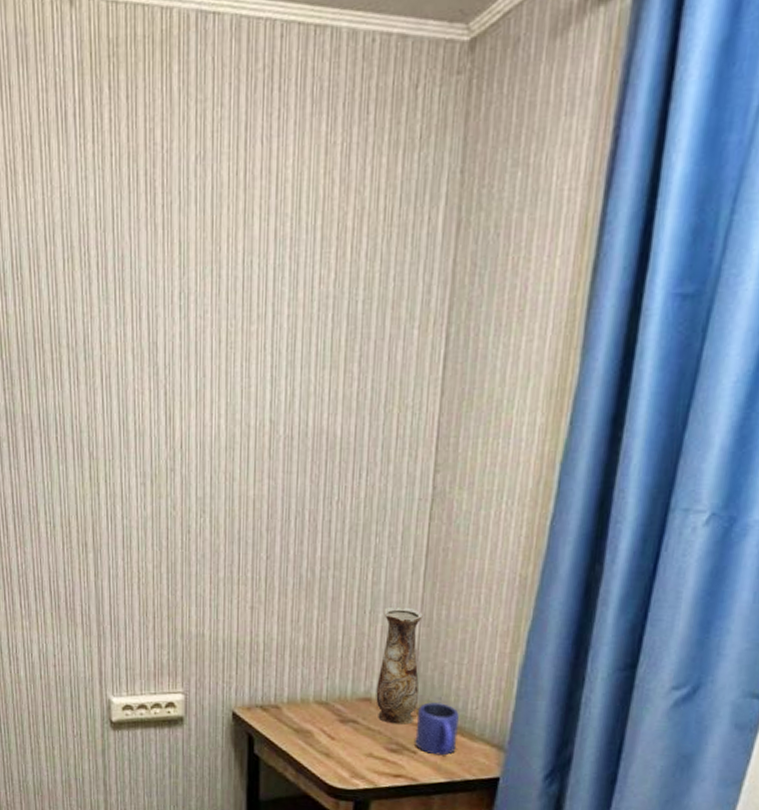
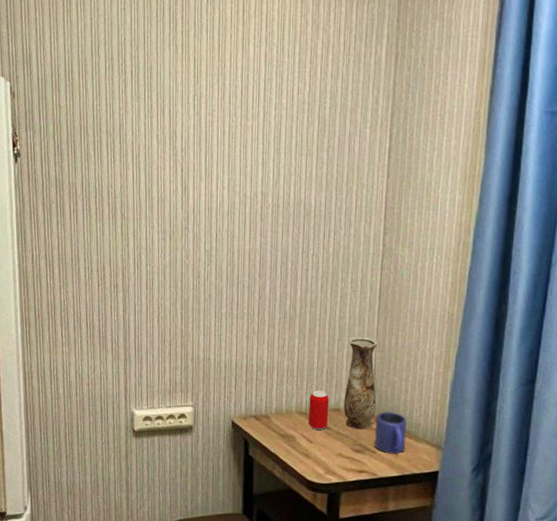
beverage can: none [330,674,358,725] -> present [308,390,329,431]

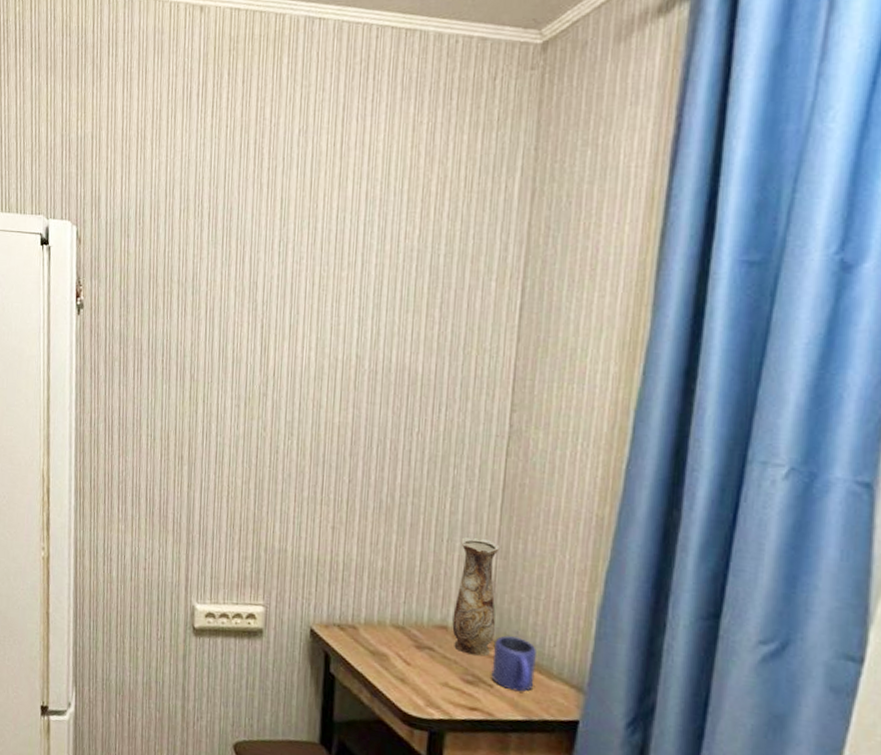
beverage can: present [308,390,329,431] -> none [406,600,434,651]

